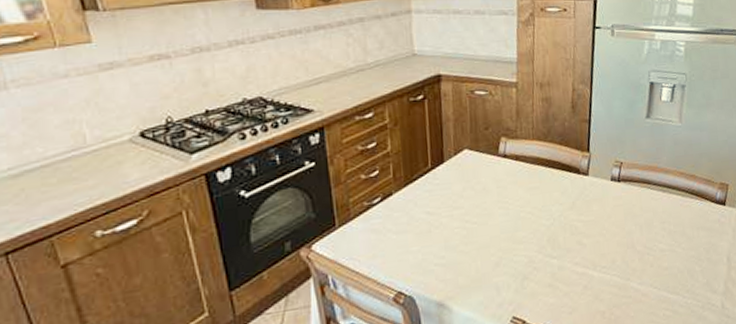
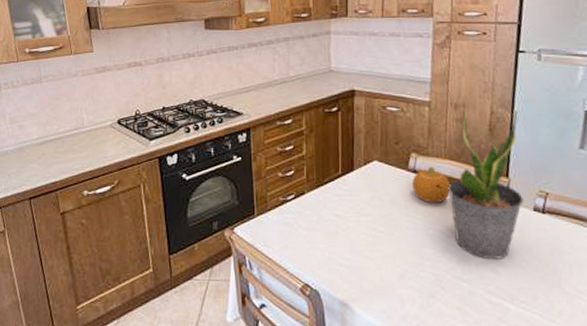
fruit: none [503,148,539,187] -> present [412,166,451,204]
potted plant: none [536,85,603,233] -> present [448,108,524,259]

